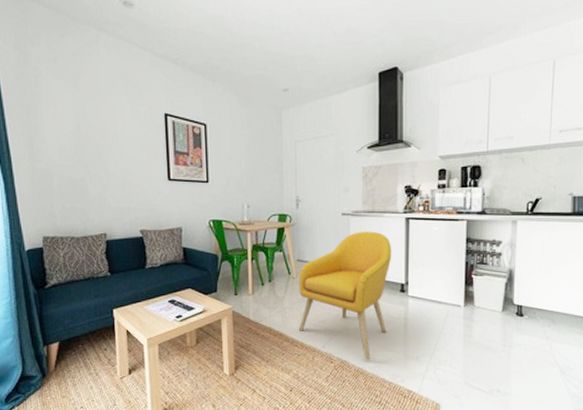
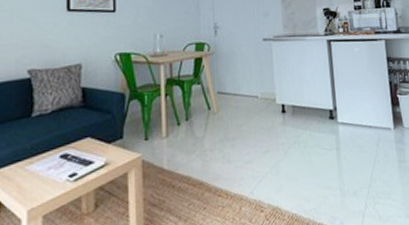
armchair: present [298,231,392,360] -> none [220,55,320,204]

